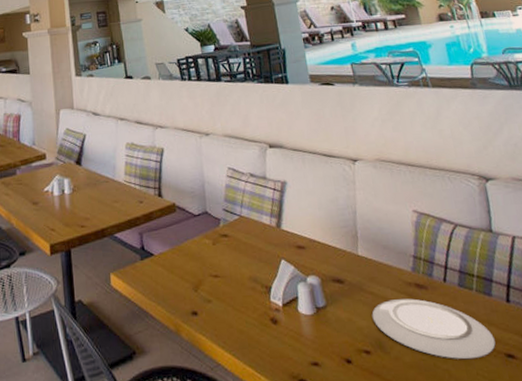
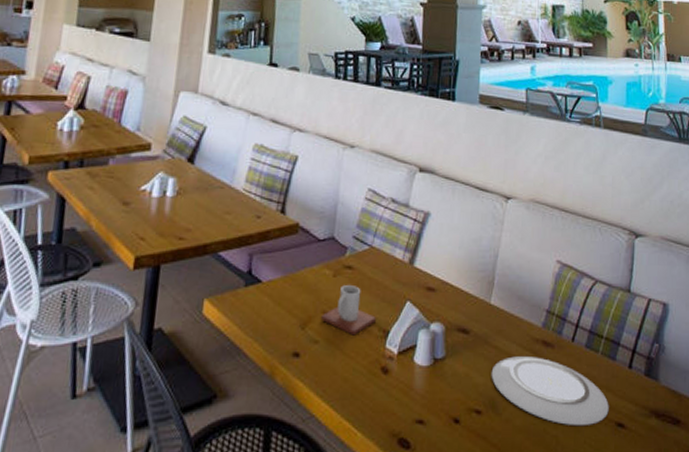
mug: none [209,251,257,293] -> present [321,285,376,336]

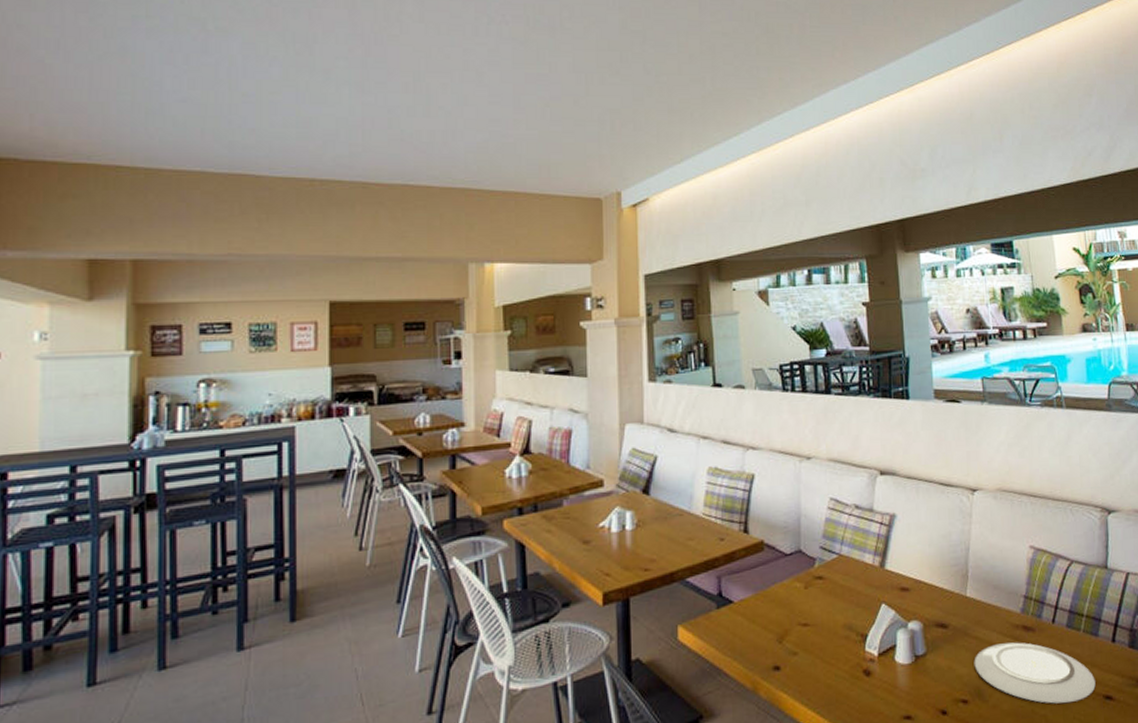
mug: present [321,285,376,336] -> none [797,595,852,644]

